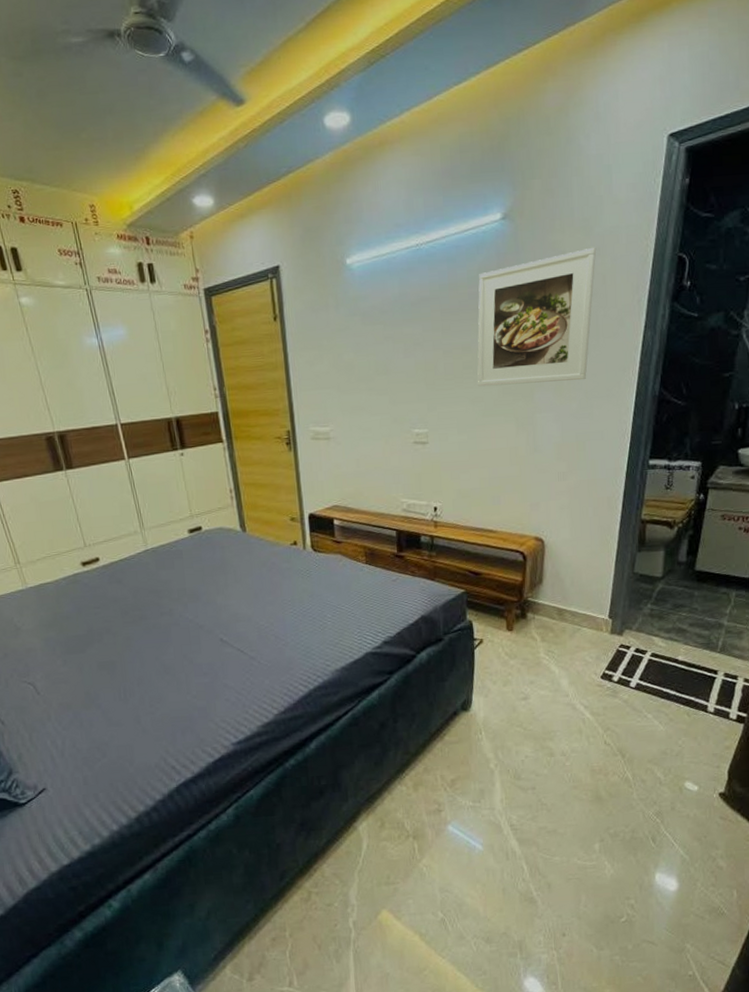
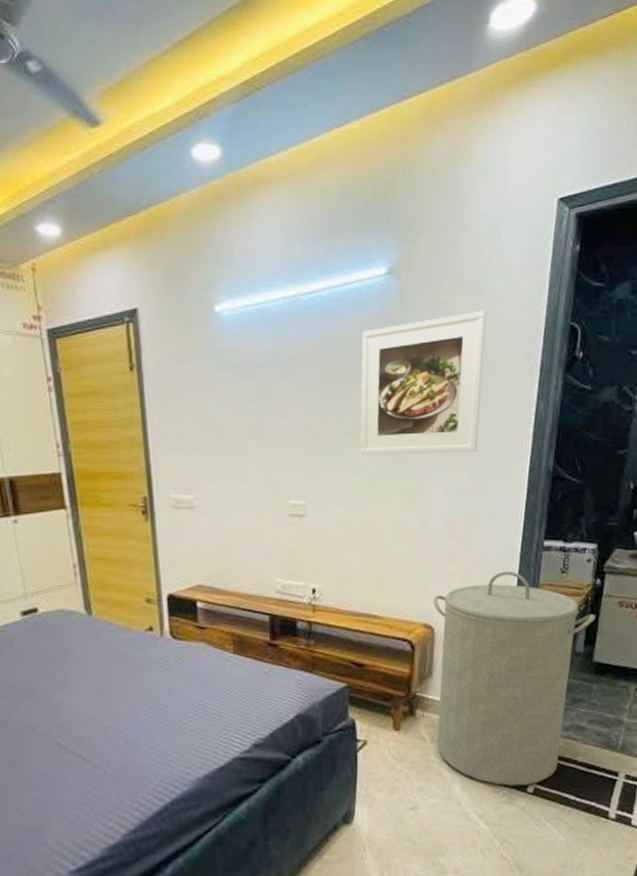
laundry hamper: none [543,488,698,681] -> present [433,570,595,786]

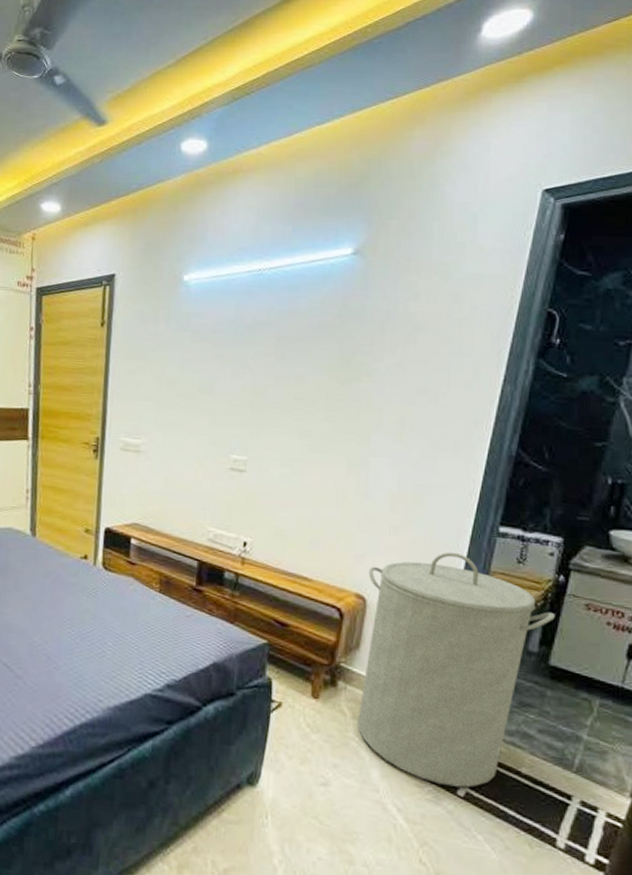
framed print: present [360,310,487,455] -> none [307,292,455,428]

